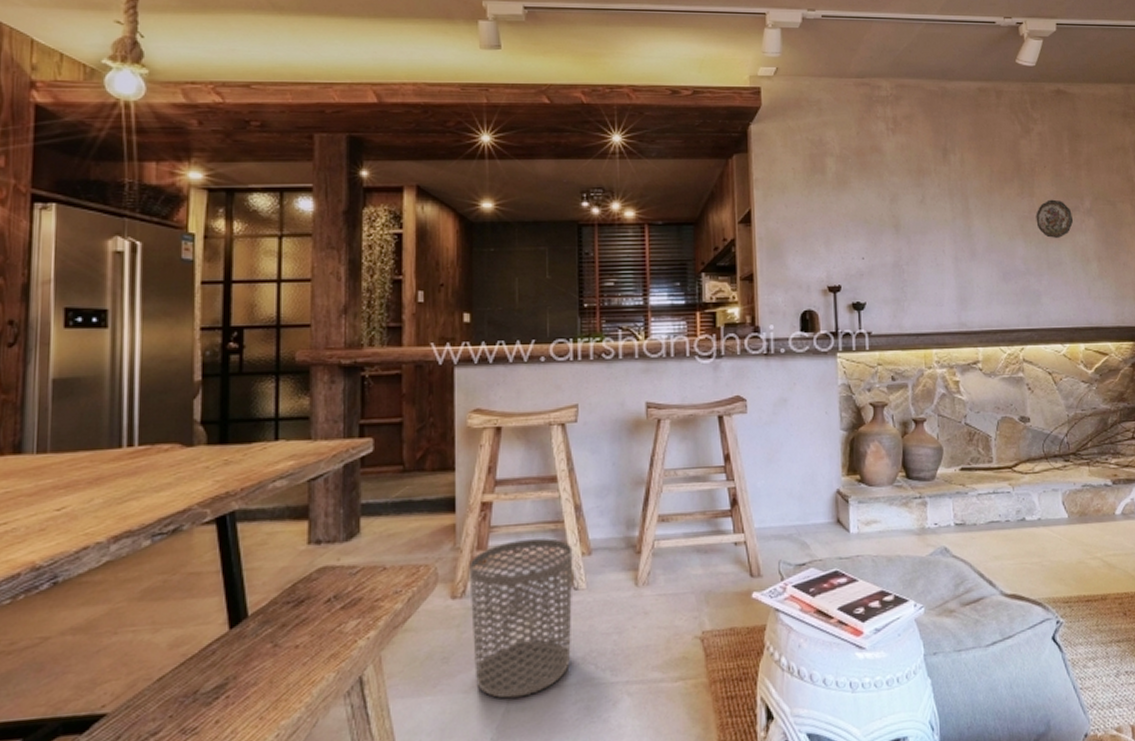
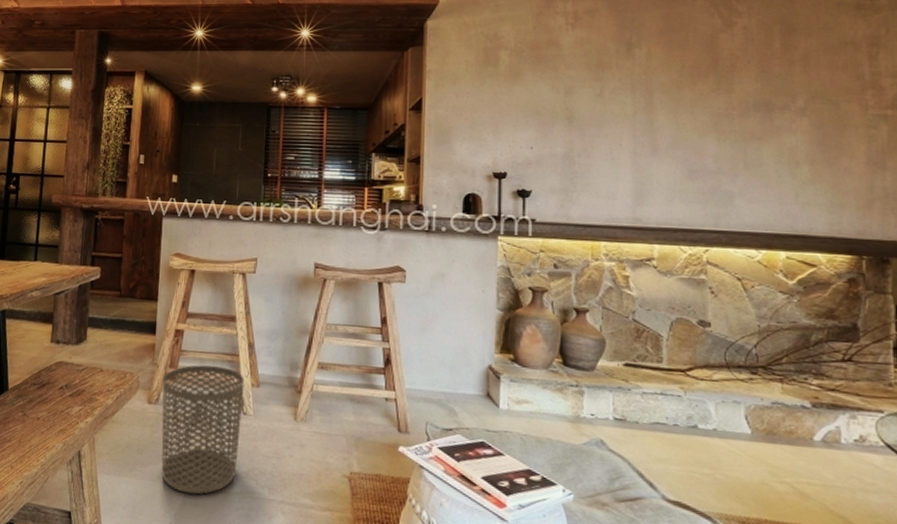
decorative plate: present [1035,199,1073,238] -> none [733,96,780,137]

